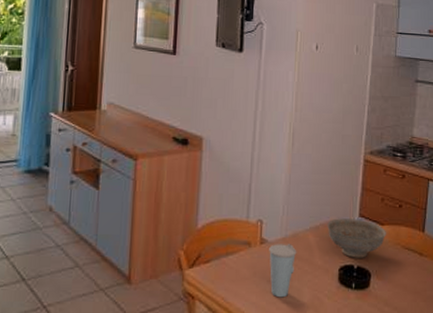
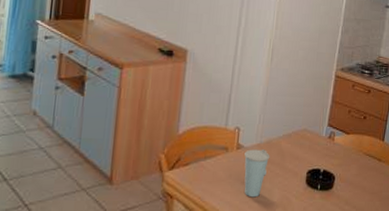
decorative bowl: present [327,218,386,258] -> none [298,127,351,163]

